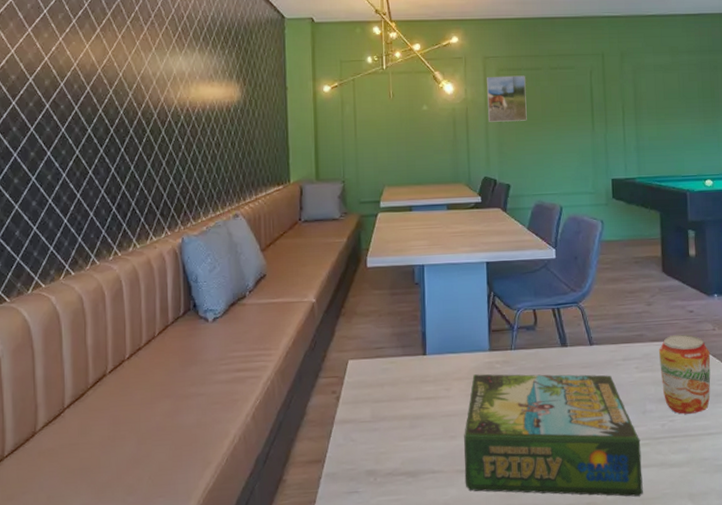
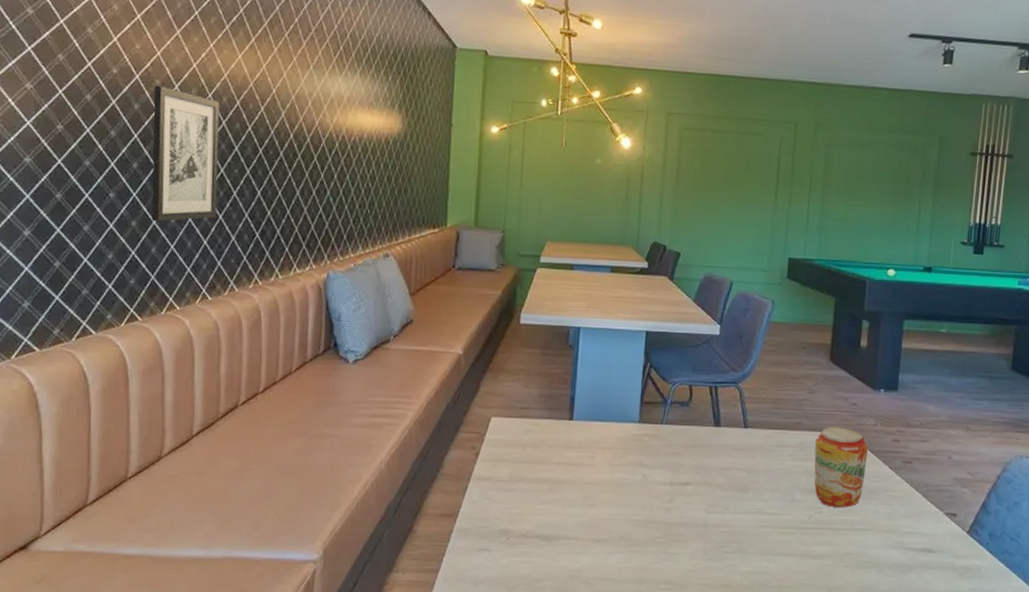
wall art: none [10,80,75,206] -> present [151,85,219,222]
board game: present [464,374,643,497] -> none [599,445,785,585]
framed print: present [487,75,527,122] -> none [665,134,710,187]

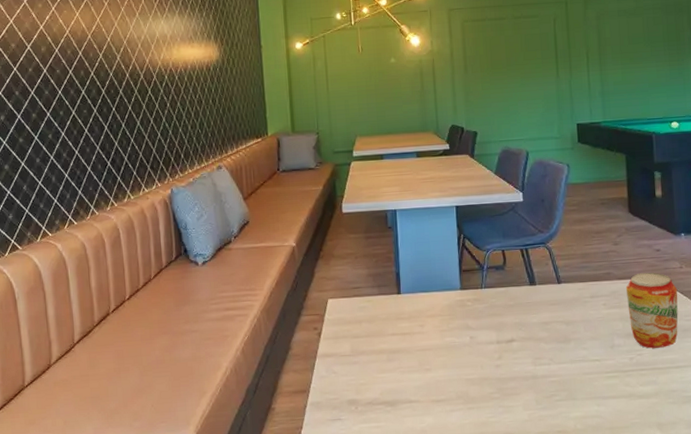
wall art: present [151,85,219,222] -> none [10,48,73,163]

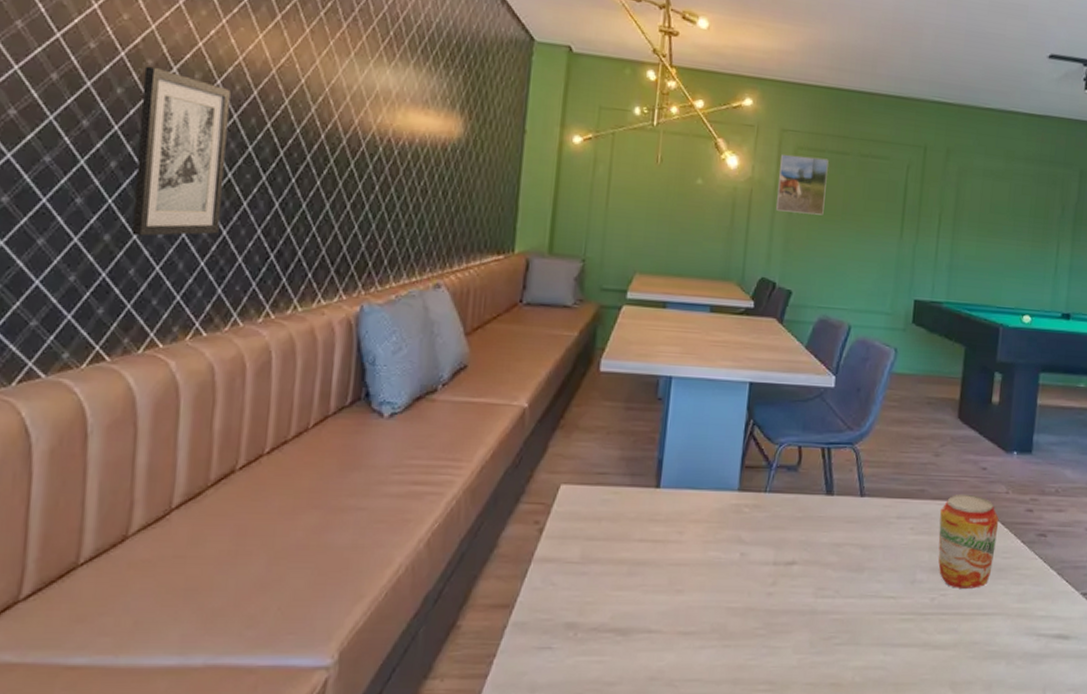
wall art: none [10,48,73,163] -> present [131,65,231,237]
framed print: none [452,25,492,72] -> present [776,154,829,215]

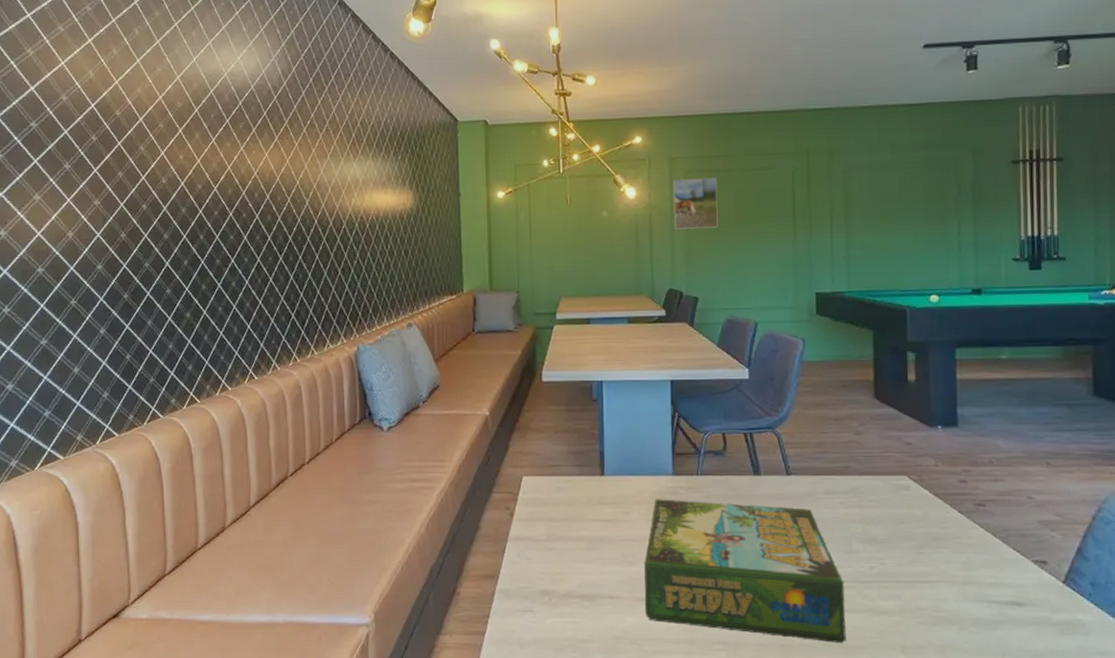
wall art: present [131,65,231,237] -> none [197,189,257,312]
board game: none [686,517,904,681] -> present [644,499,846,644]
beverage can: present [938,493,999,588] -> none [867,468,931,557]

